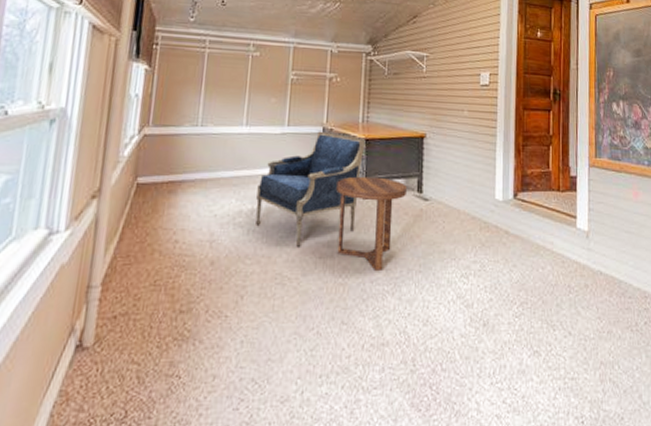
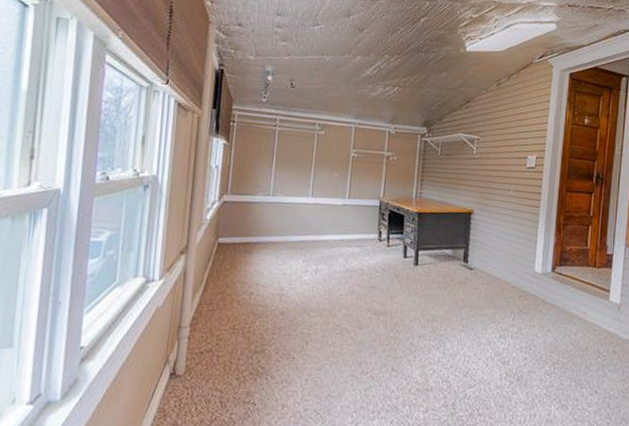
armchair: present [256,131,366,247] -> none [319,204,418,304]
side table: present [336,176,406,270] -> none [390,245,454,328]

